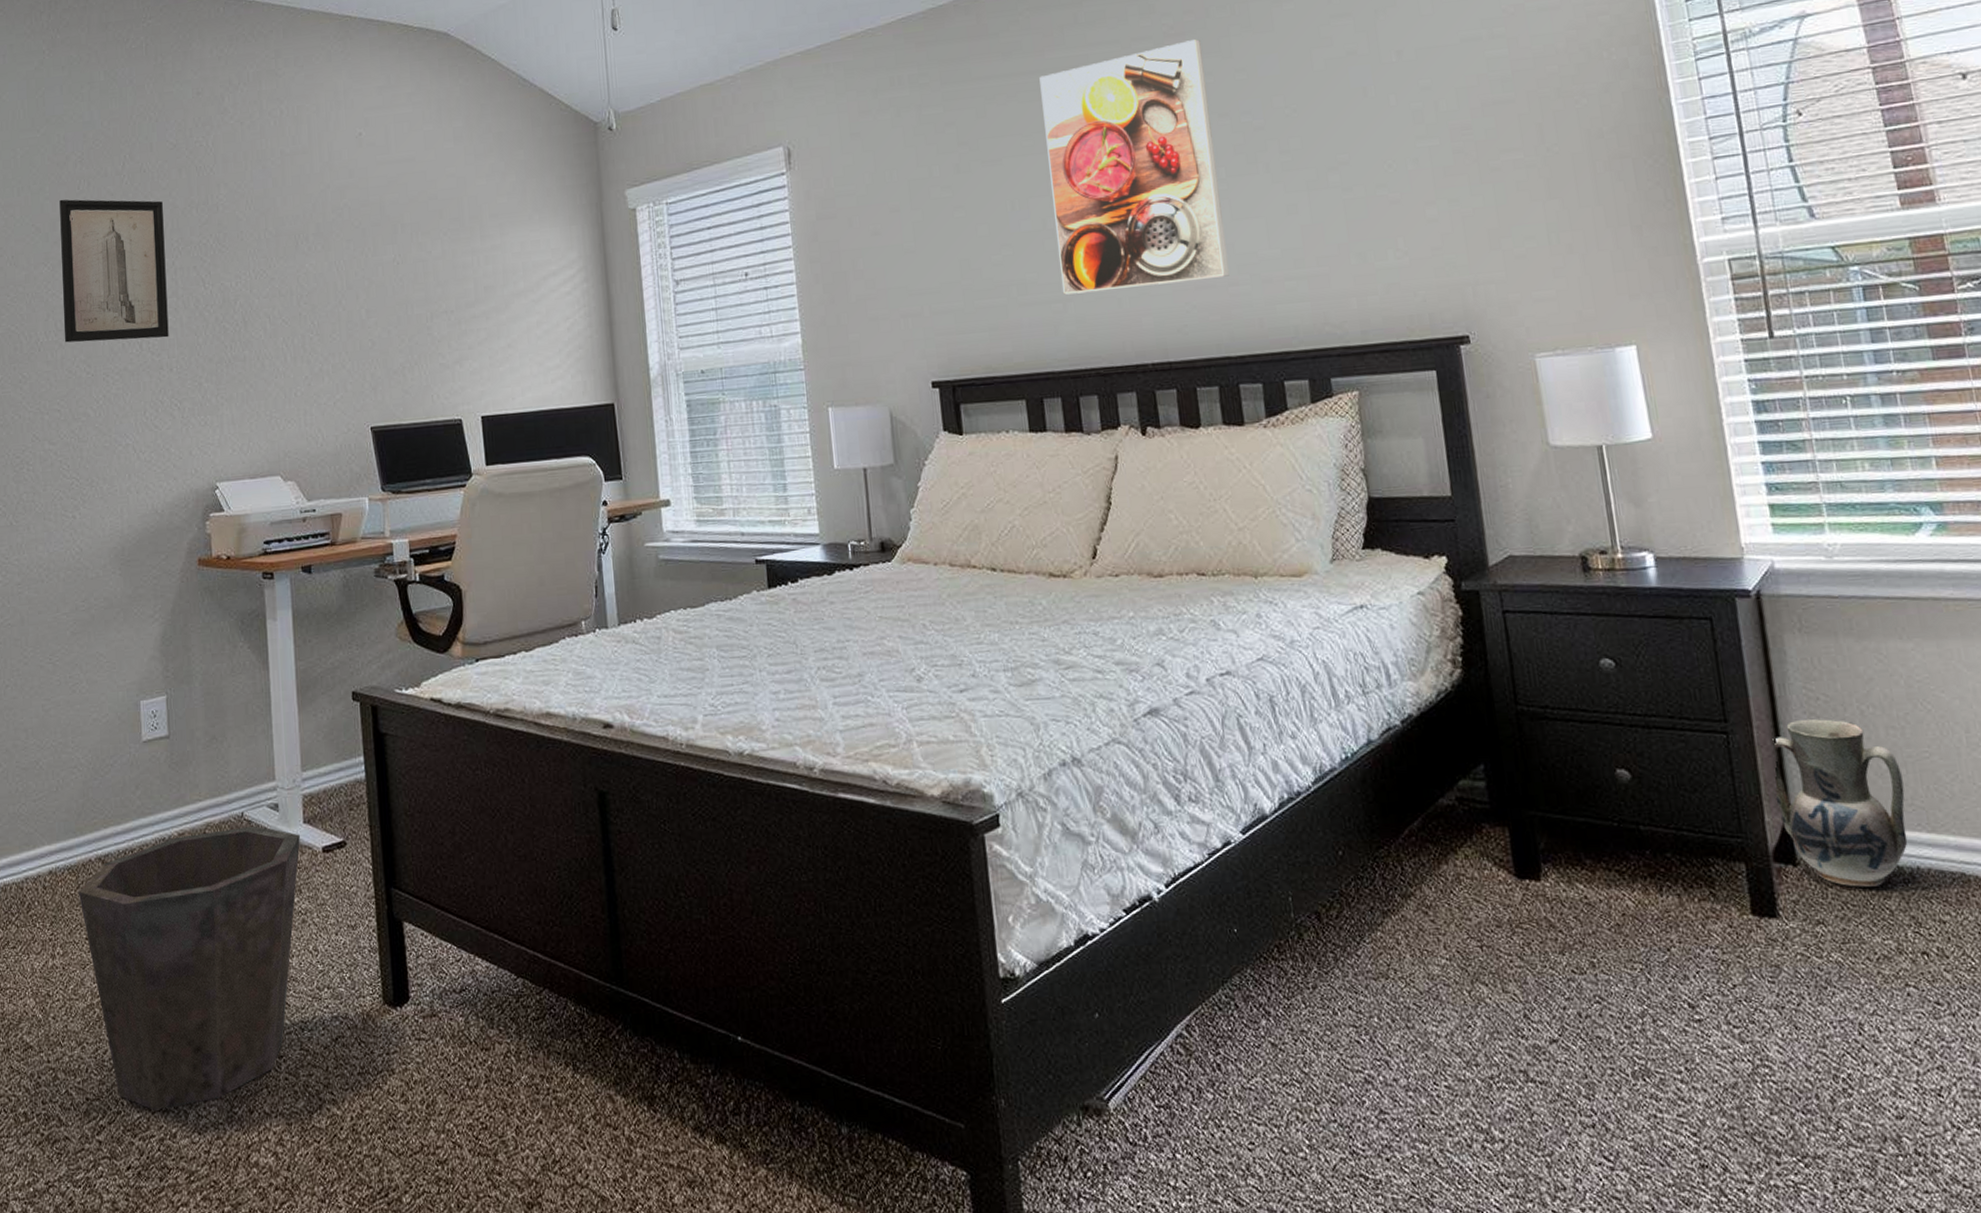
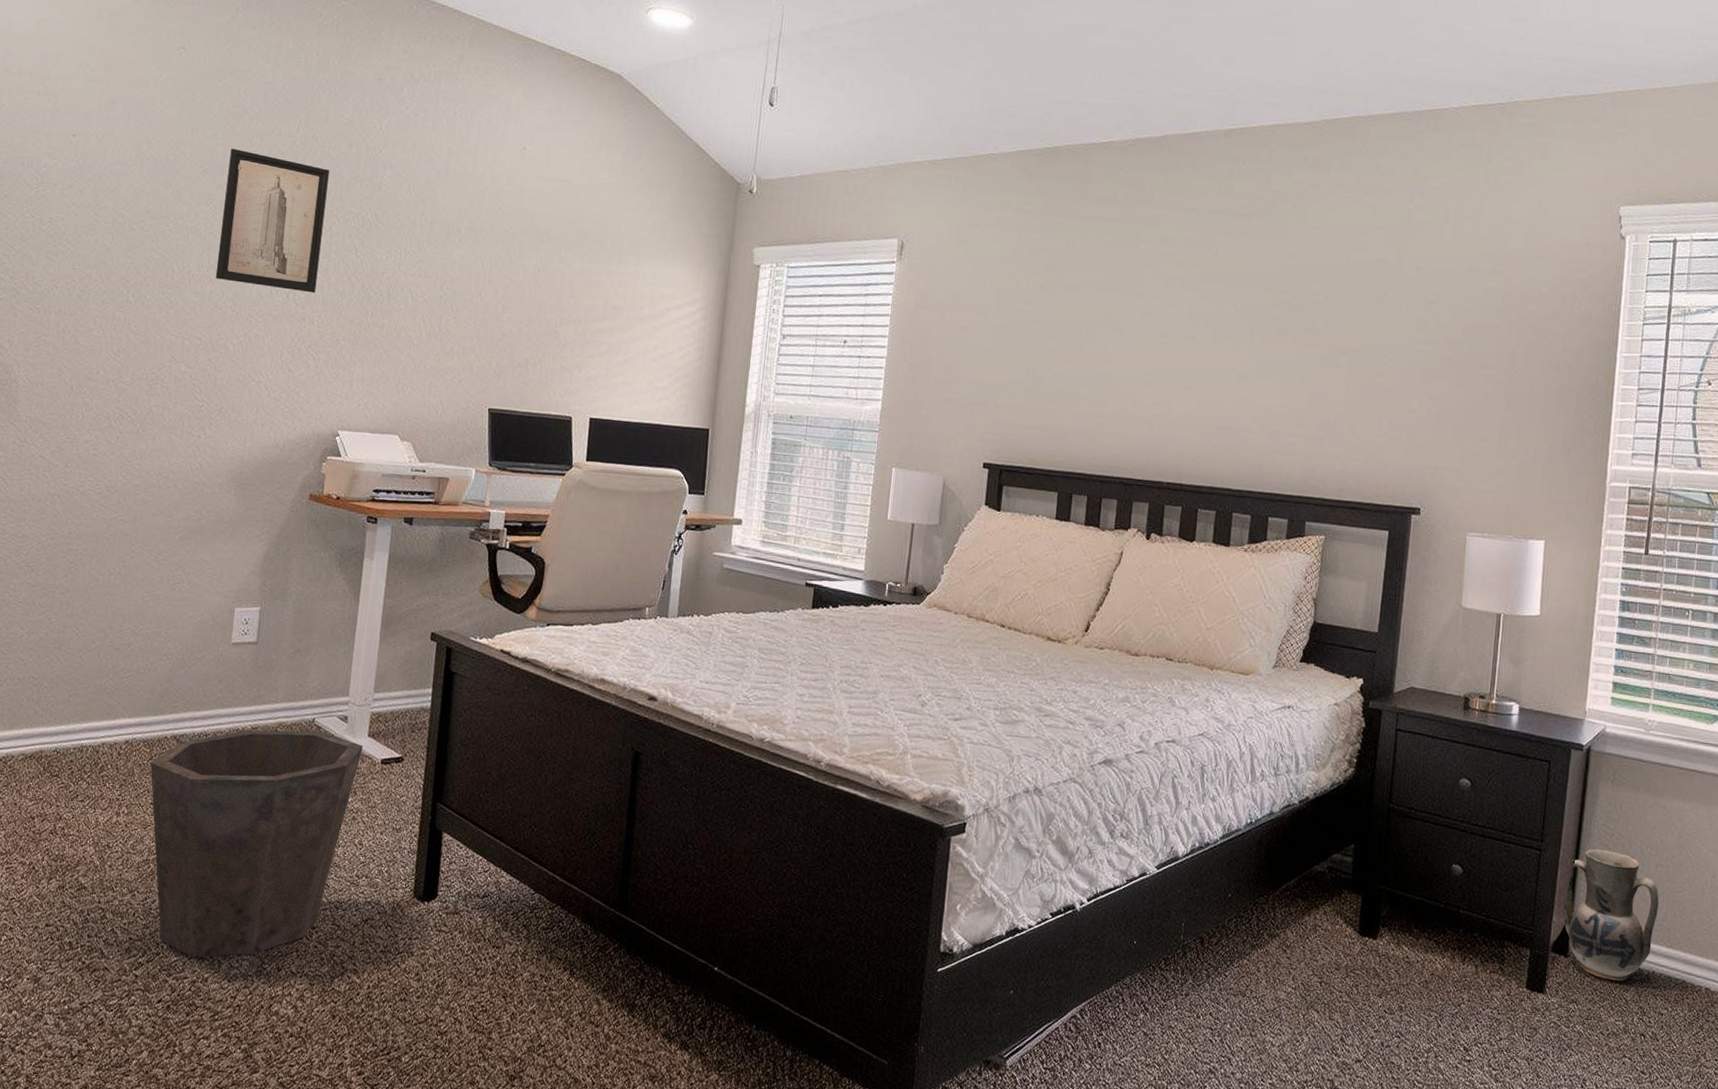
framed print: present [1039,39,1230,295] -> none [1107,221,1263,423]

